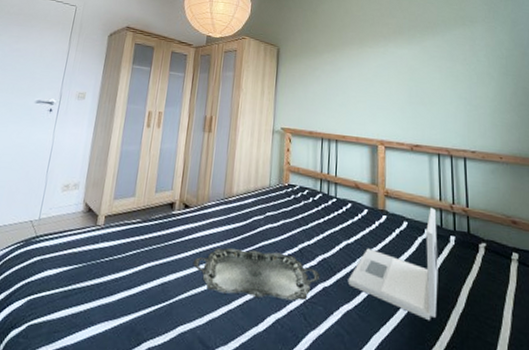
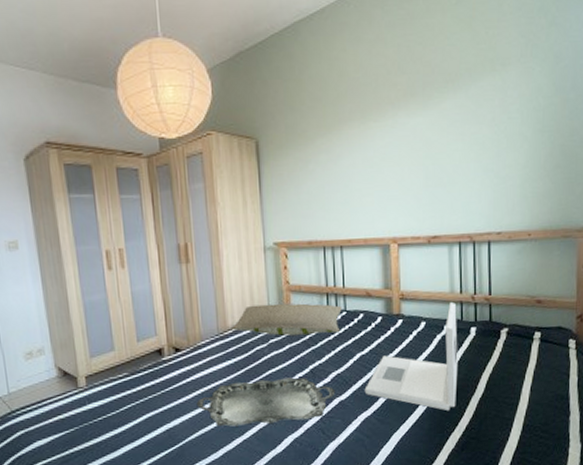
pillow: none [235,178,333,218] -> present [231,303,342,336]

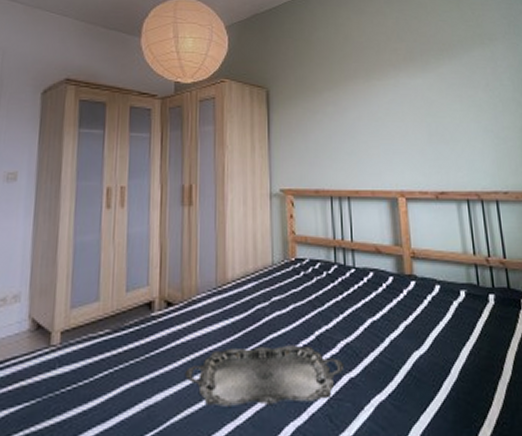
pillow: present [231,303,342,336] -> none [231,255,350,295]
laptop: present [364,302,458,411] -> none [377,265,482,398]

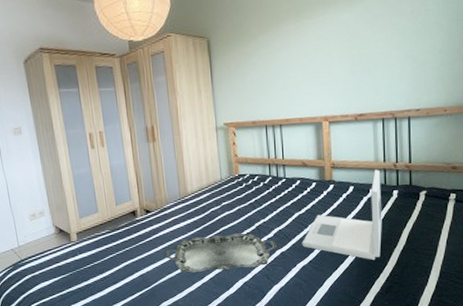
laptop: none [377,265,482,398] -> present [302,170,382,261]

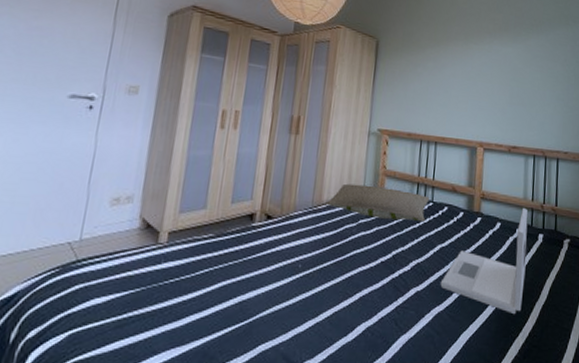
serving tray: present [164,233,278,273] -> none [276,258,414,308]
pillow: none [190,172,282,200] -> present [325,183,430,222]

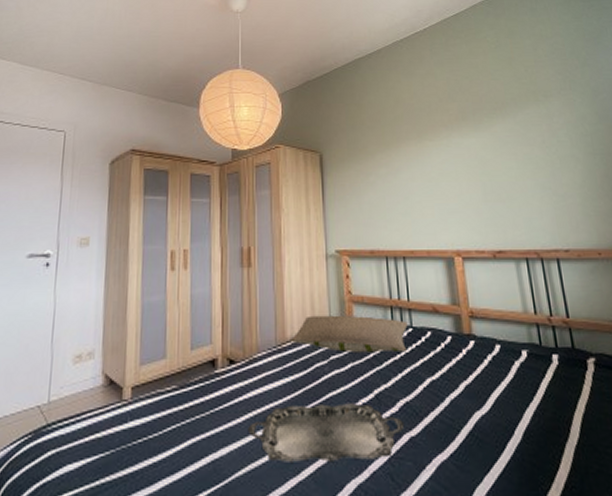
serving tray: none [276,258,414,308] -> present [247,403,405,462]
laptop: present [440,208,528,315] -> none [438,324,548,461]

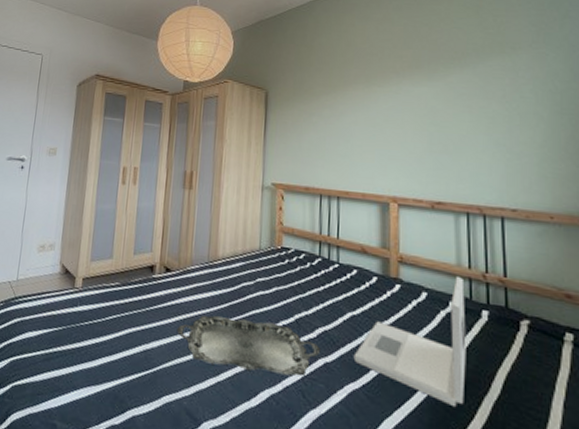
pillow: present [290,315,408,354] -> none [221,239,335,286]
laptop: none [438,324,548,461] -> present [353,277,466,408]

